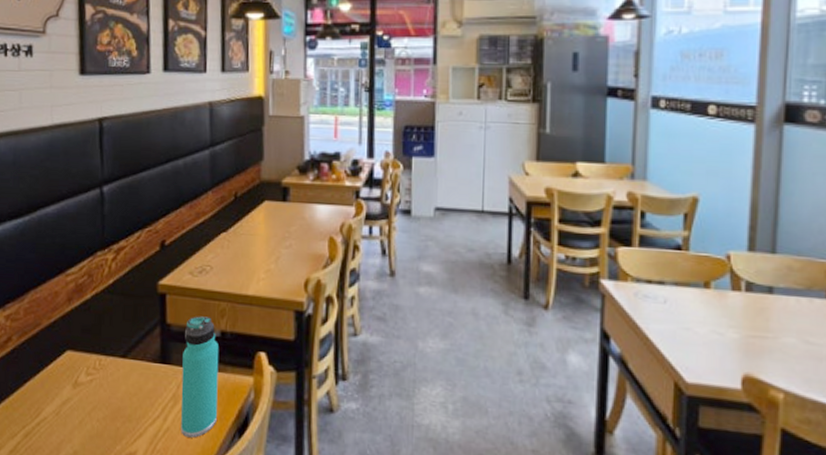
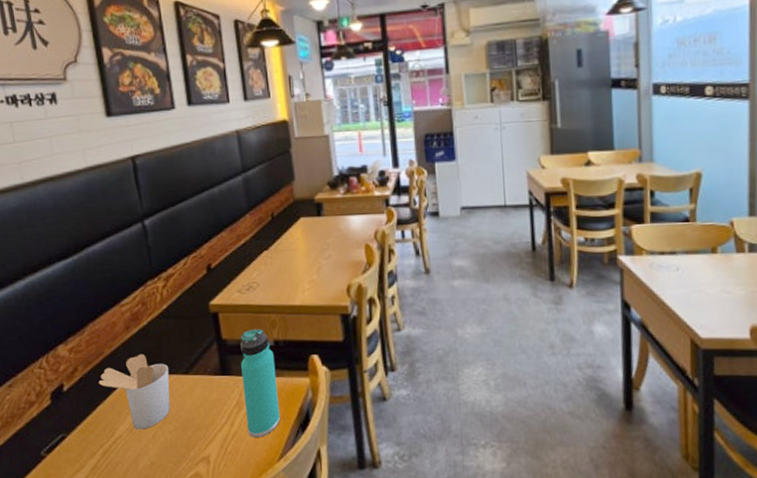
utensil holder: none [31,329,106,414] -> present [99,354,170,430]

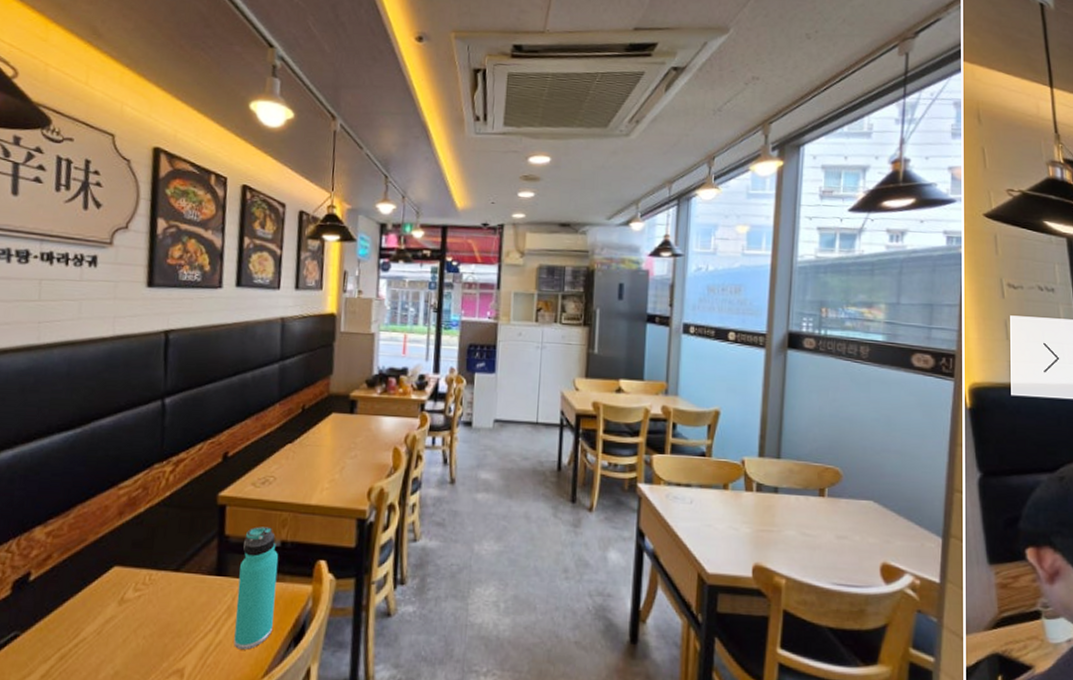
utensil holder: present [99,354,170,430] -> none [73,544,158,633]

